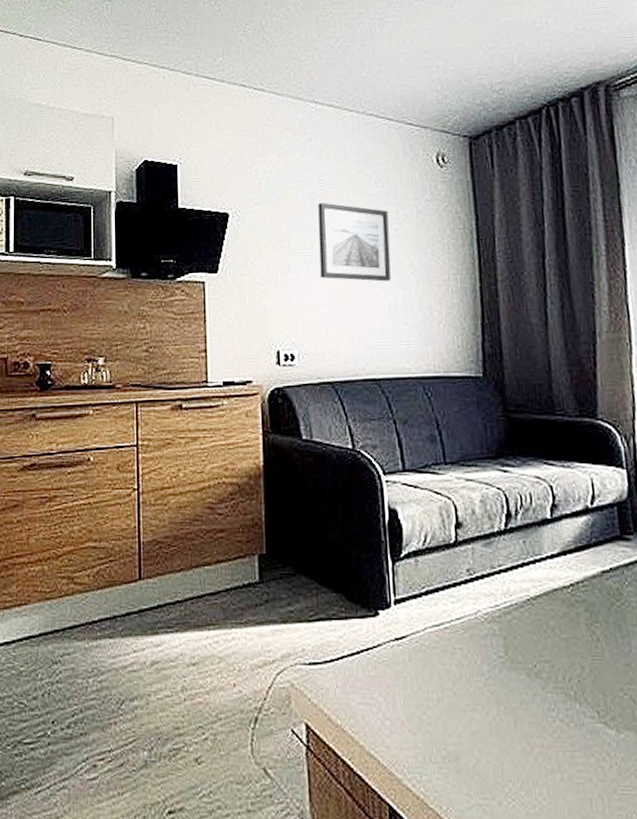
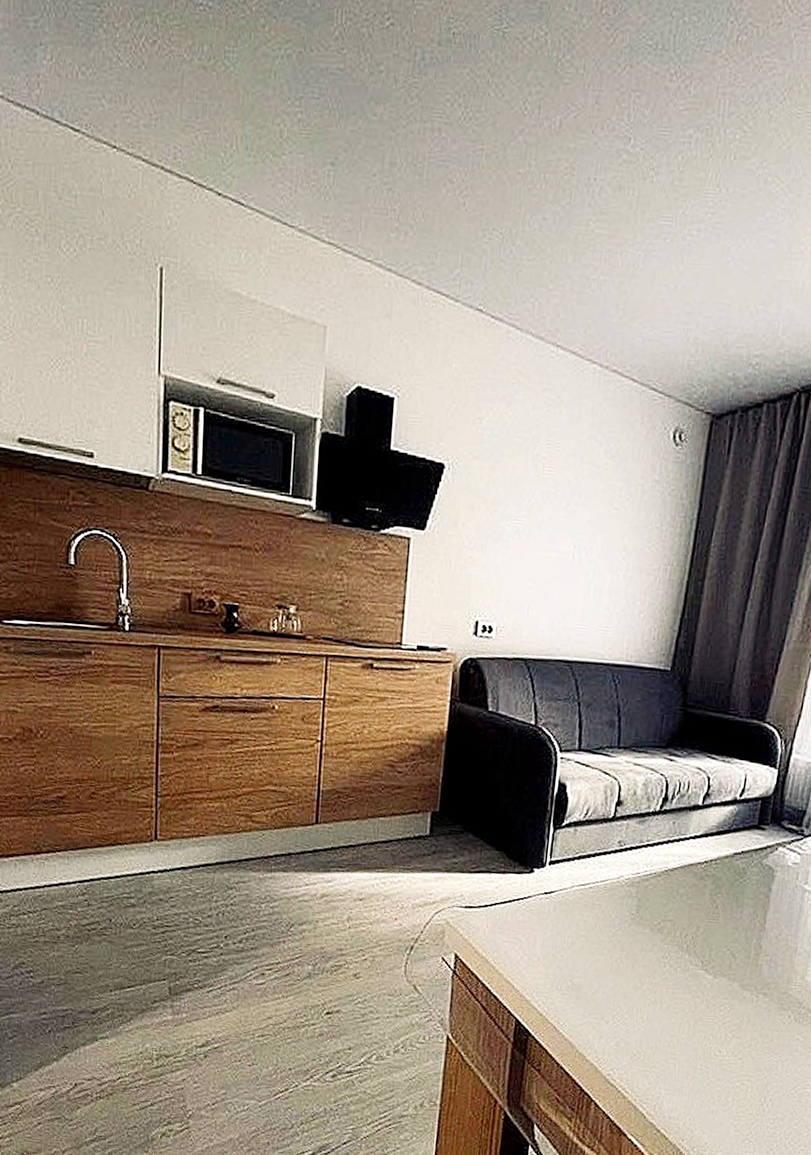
wall art: present [318,202,391,282] -> none [531,466,613,563]

